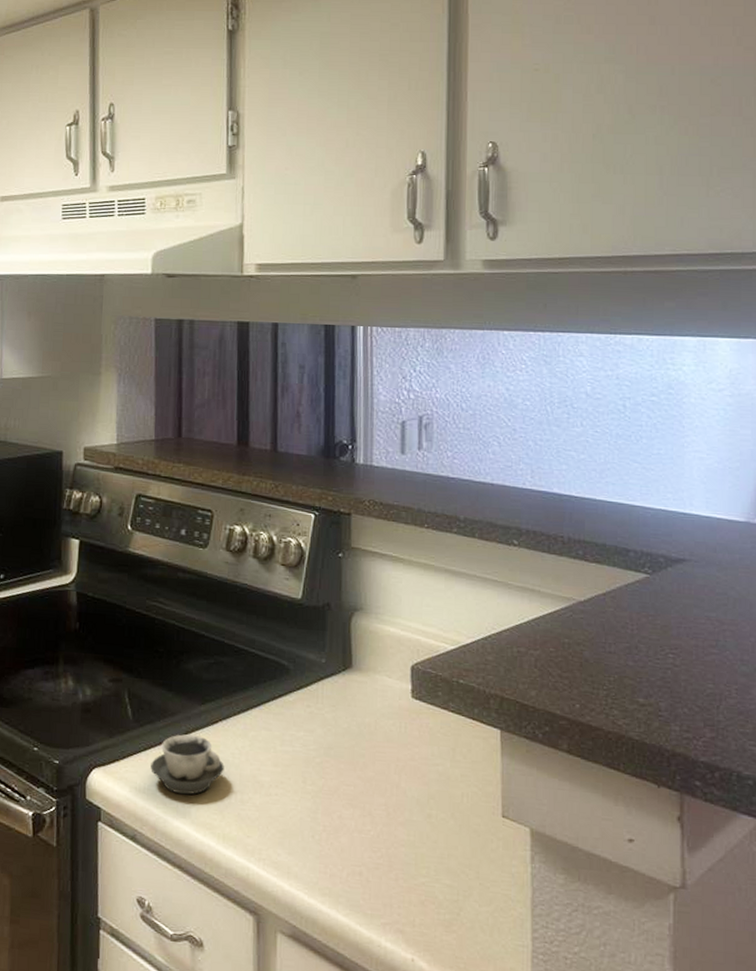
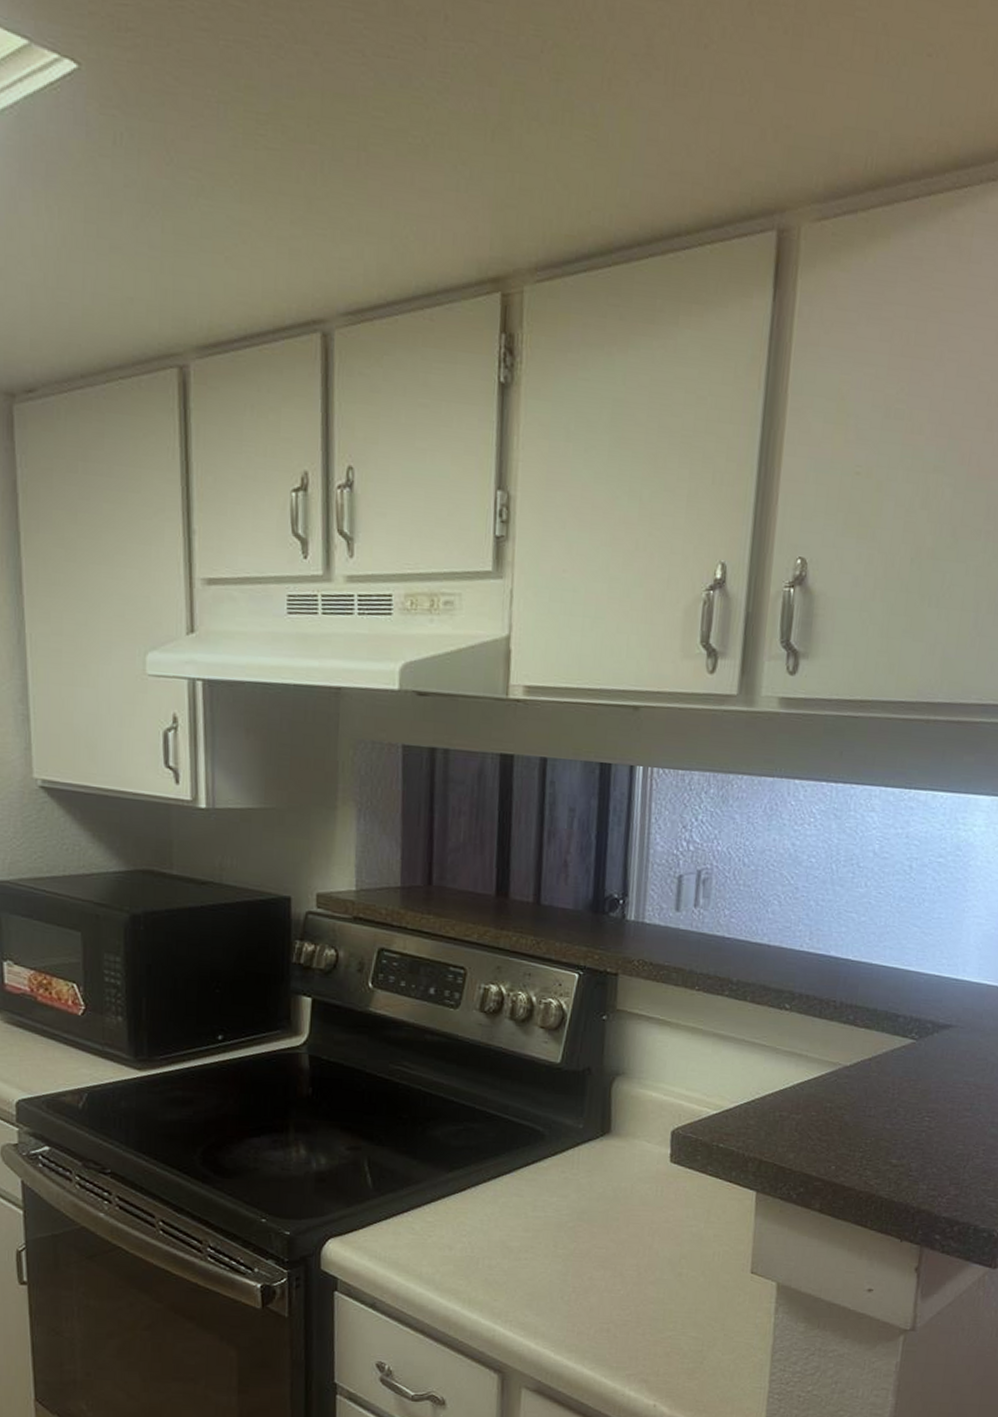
cup: present [150,734,224,795] -> none [392,1202,472,1262]

